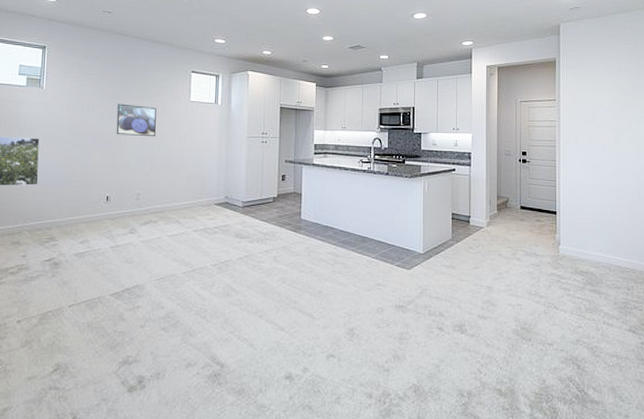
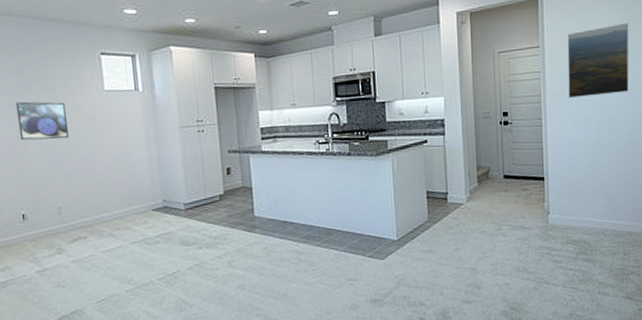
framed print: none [580,87,634,146] -> present [567,23,629,99]

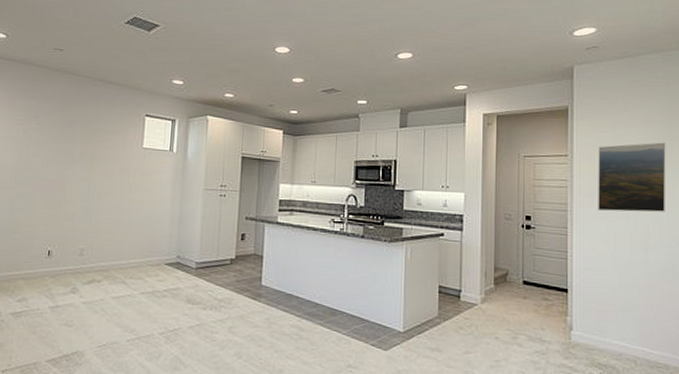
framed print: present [15,101,70,141] -> none [61,149,106,187]

